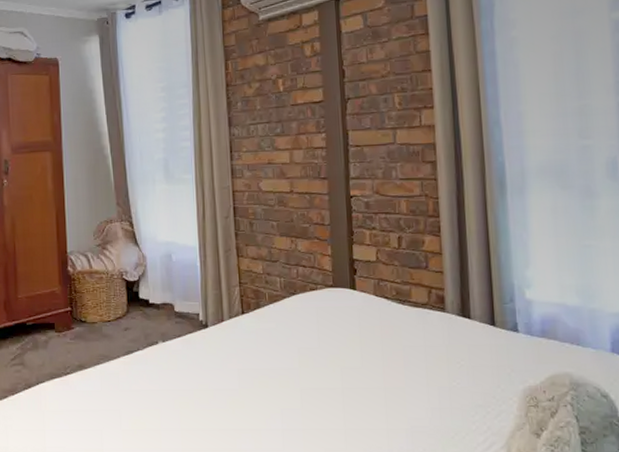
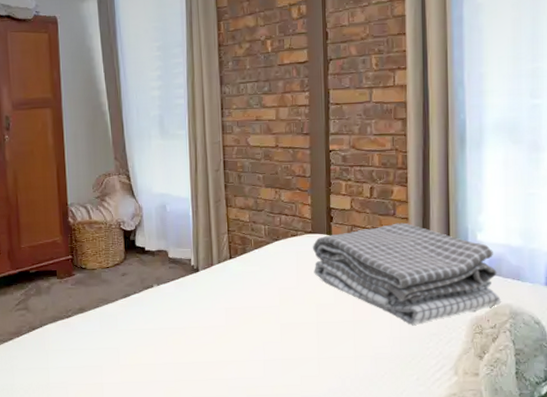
towel: none [334,277,558,394] -> present [312,222,501,325]

